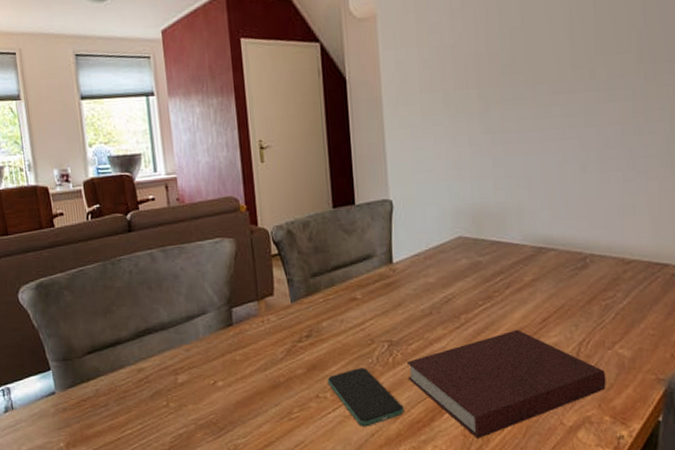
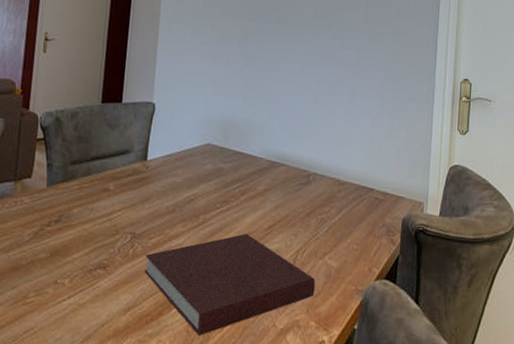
smartphone: present [327,368,404,427] -> none [67,257,136,317]

